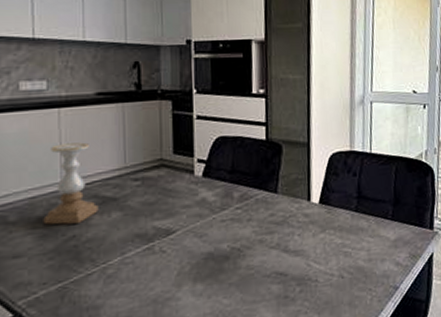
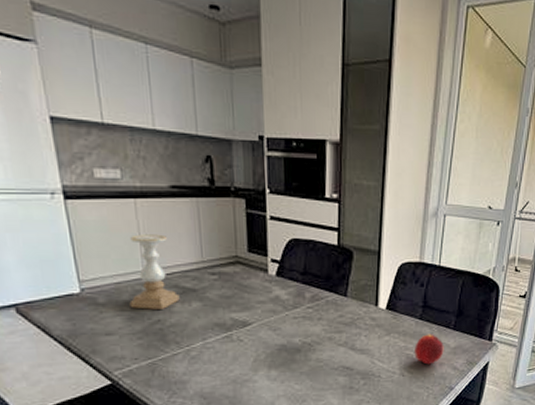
peach: none [352,227,384,262] -> present [414,334,444,365]

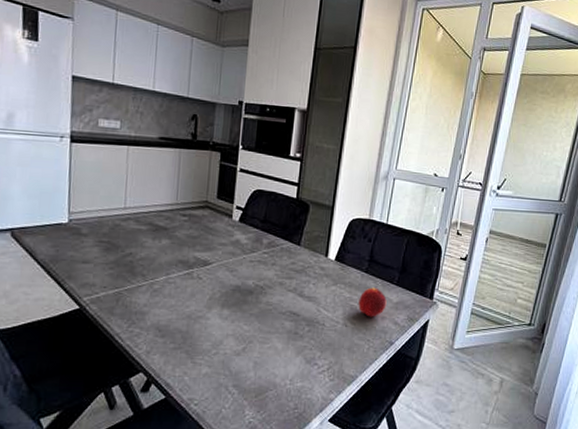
candle holder: present [129,234,180,310] -> none [108,176,152,243]

